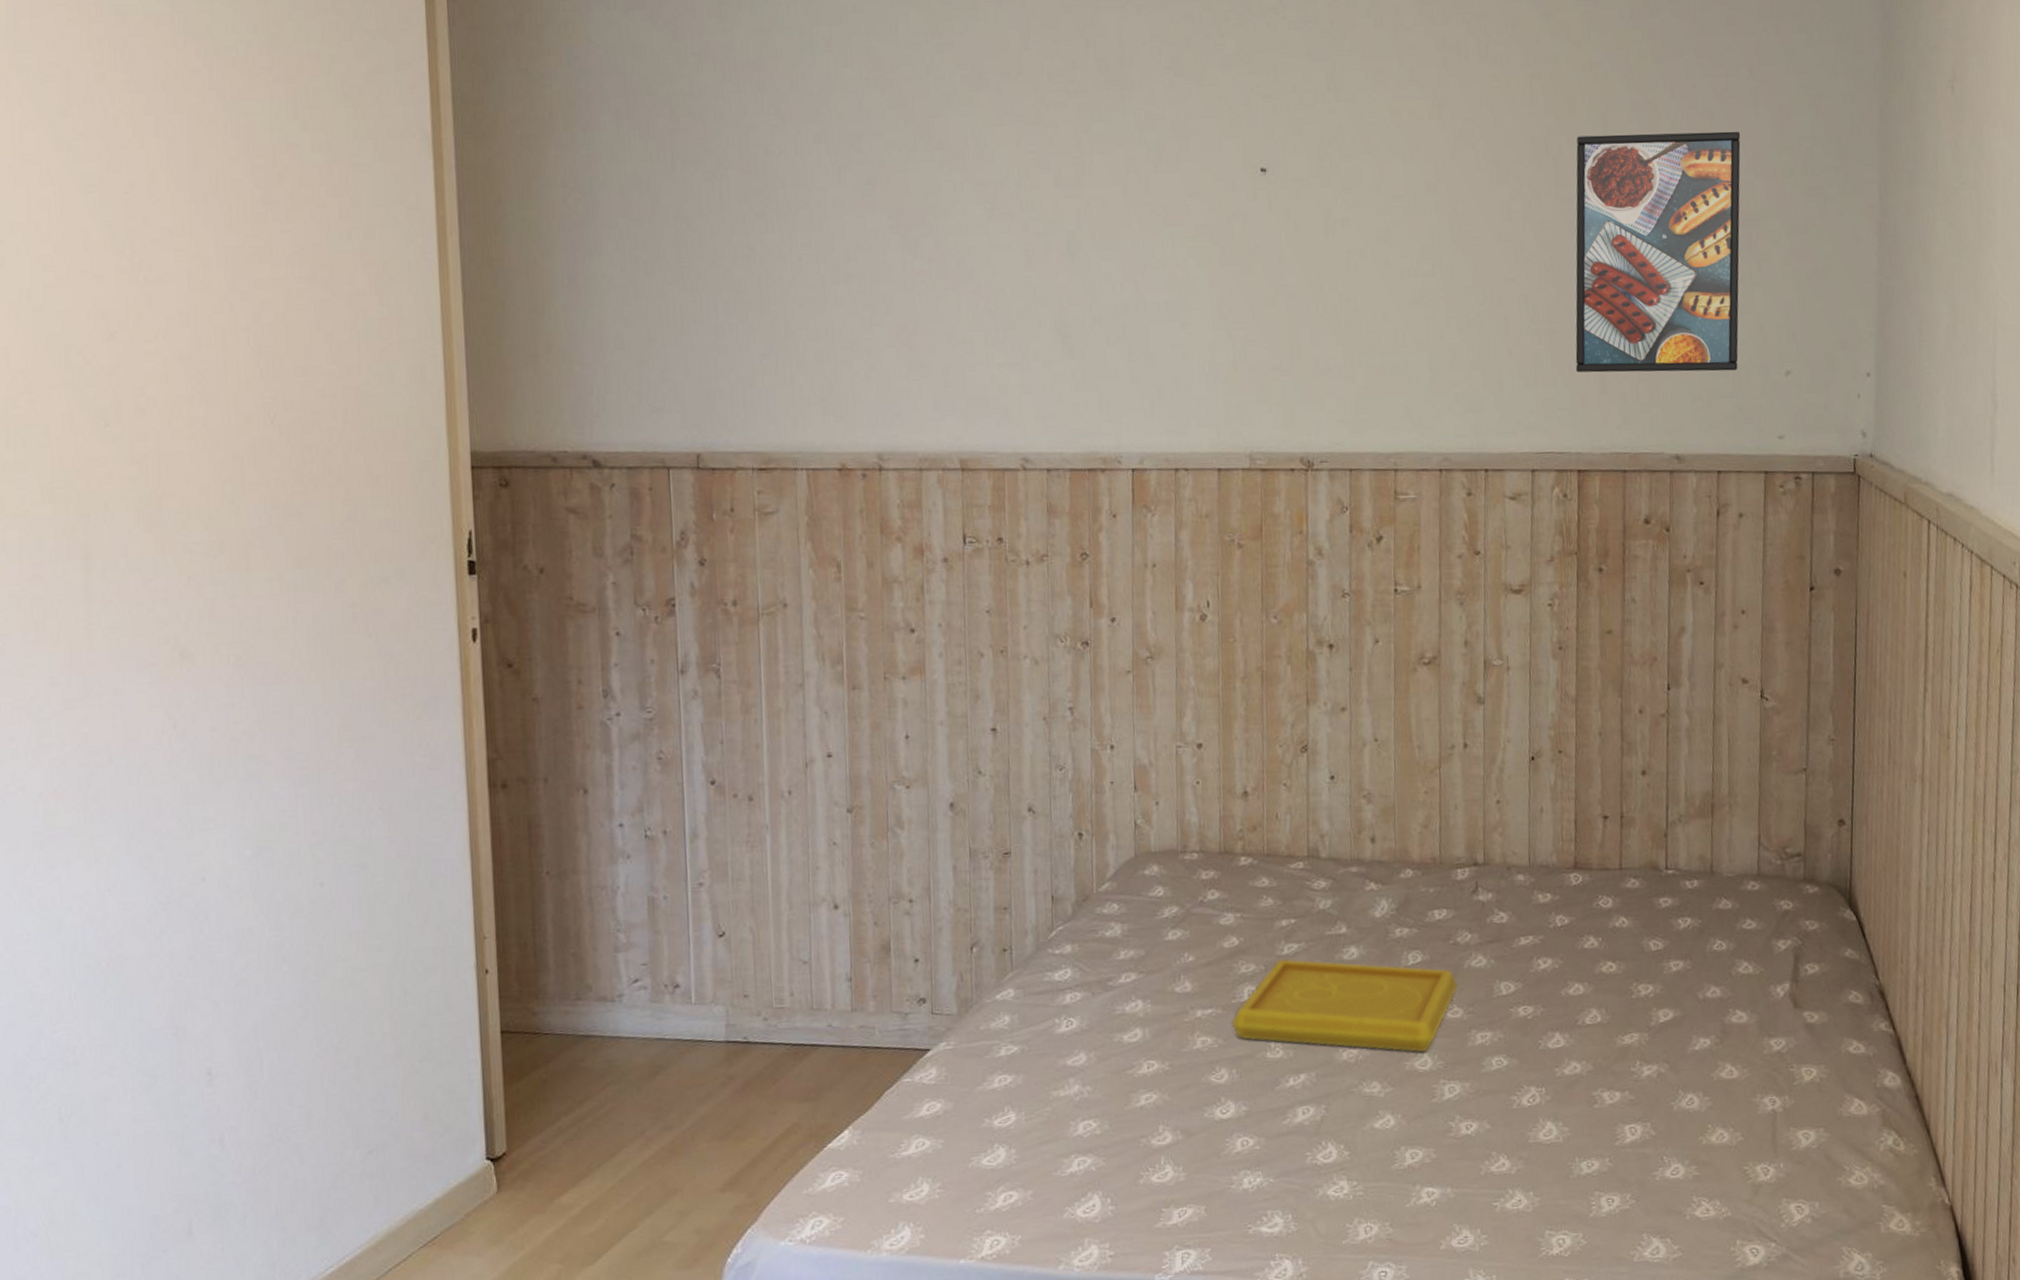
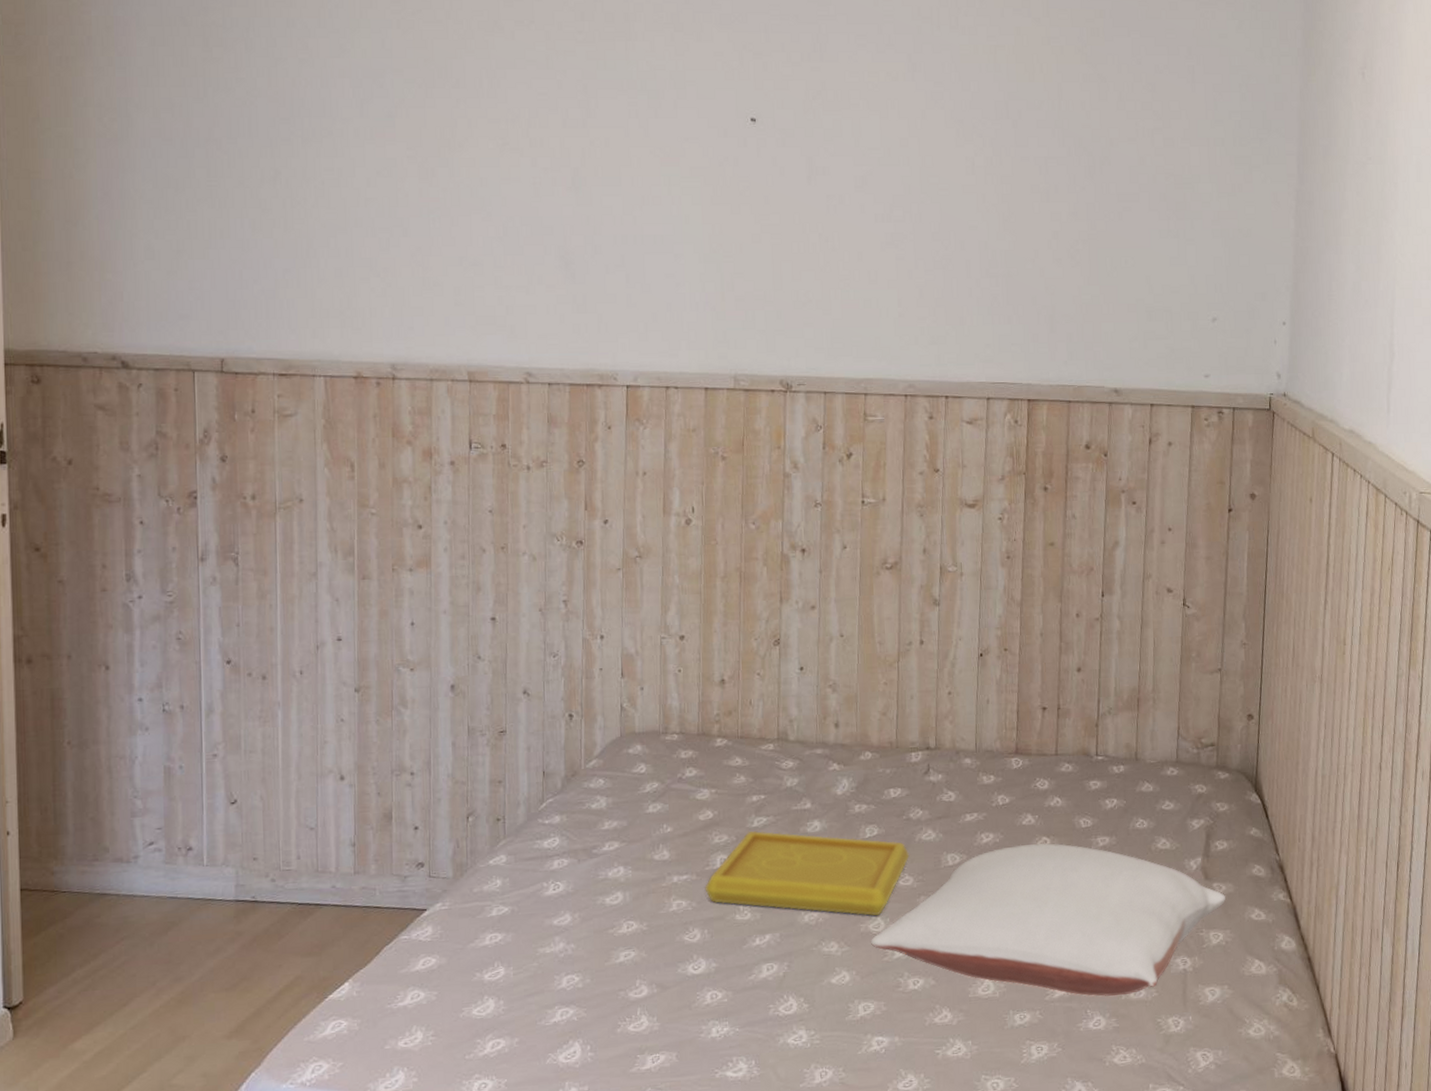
pillow: none [1417,968,1818,1141] -> present [871,843,1225,997]
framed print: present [1575,131,1741,373] -> none [1028,102,1179,316]

